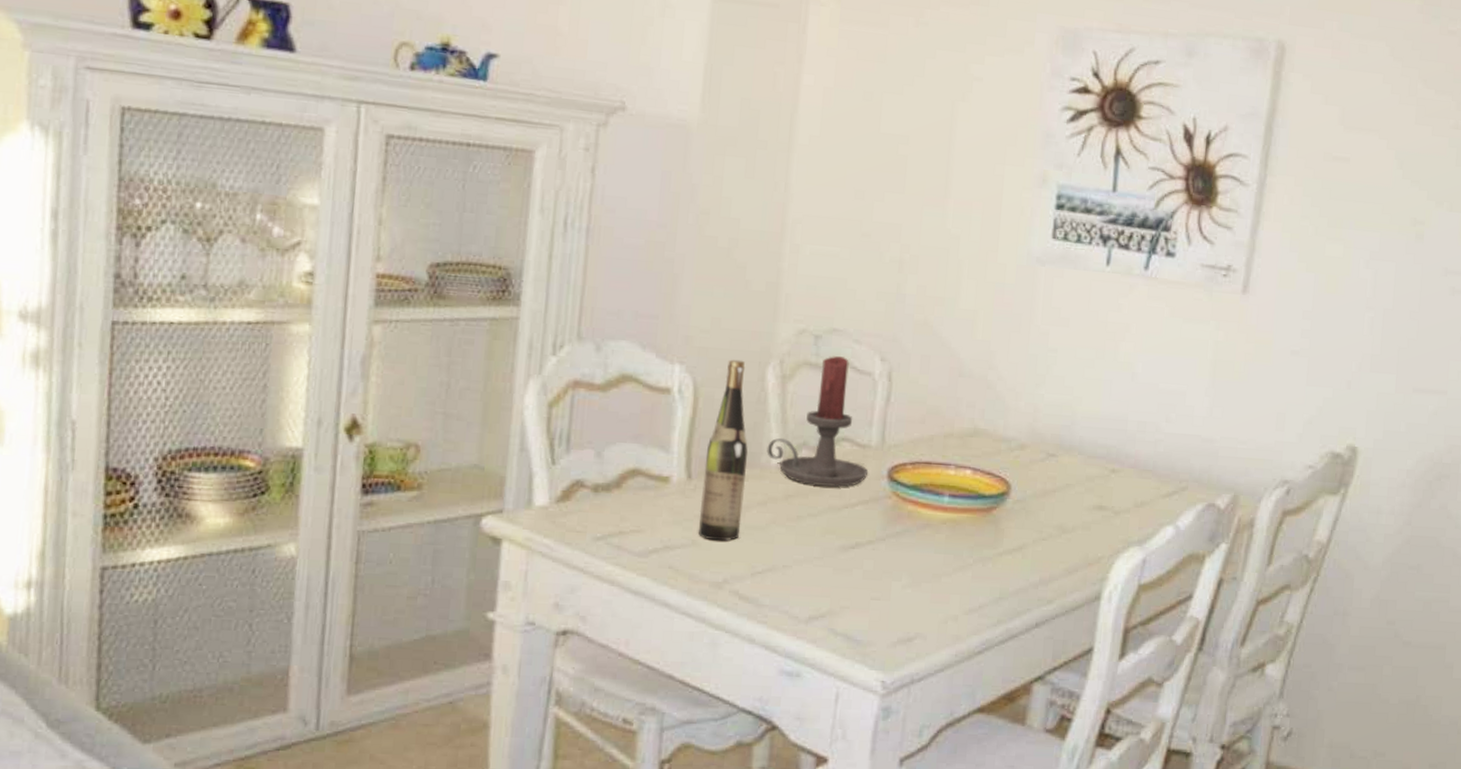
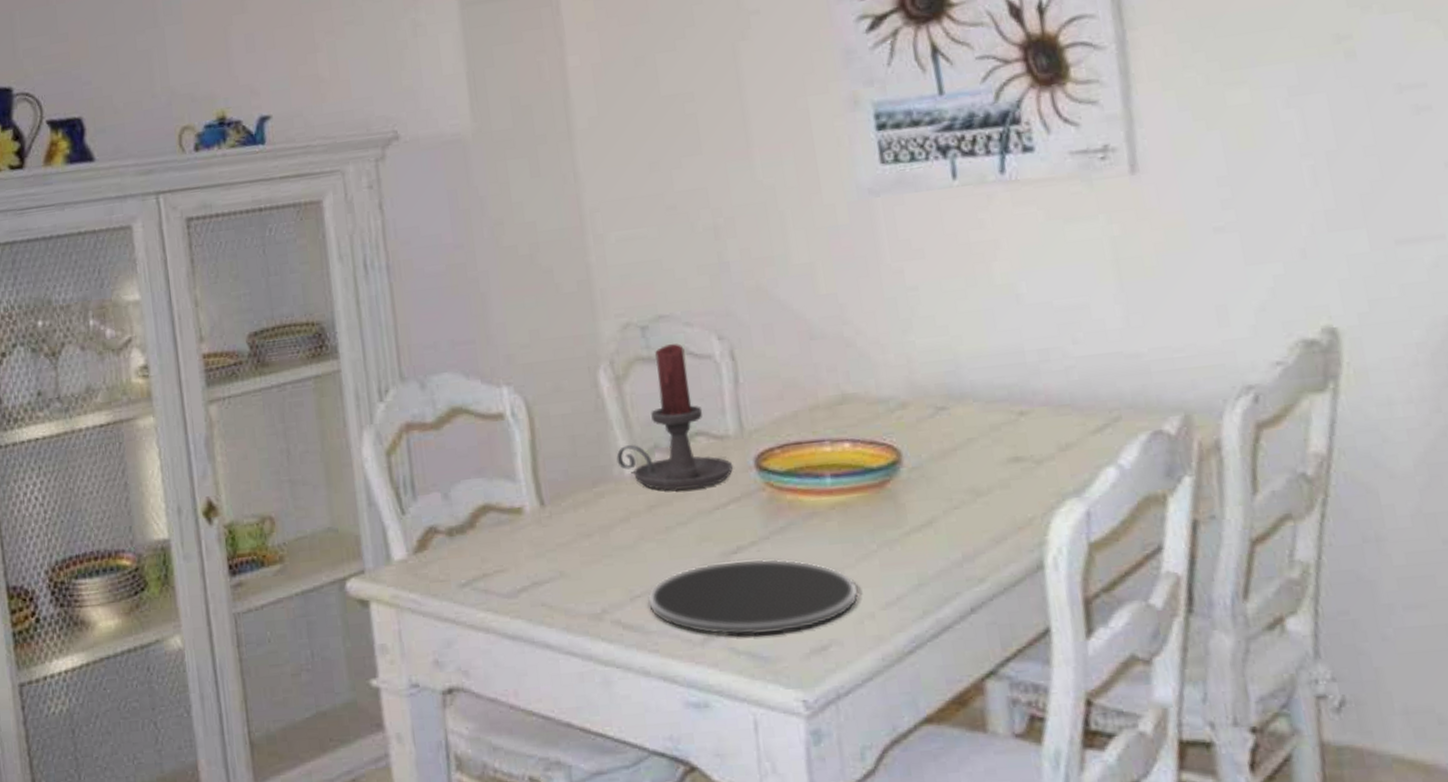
wine bottle: present [699,359,749,541] -> none [553,369,608,569]
plate: none [766,553,949,623] -> present [647,558,859,636]

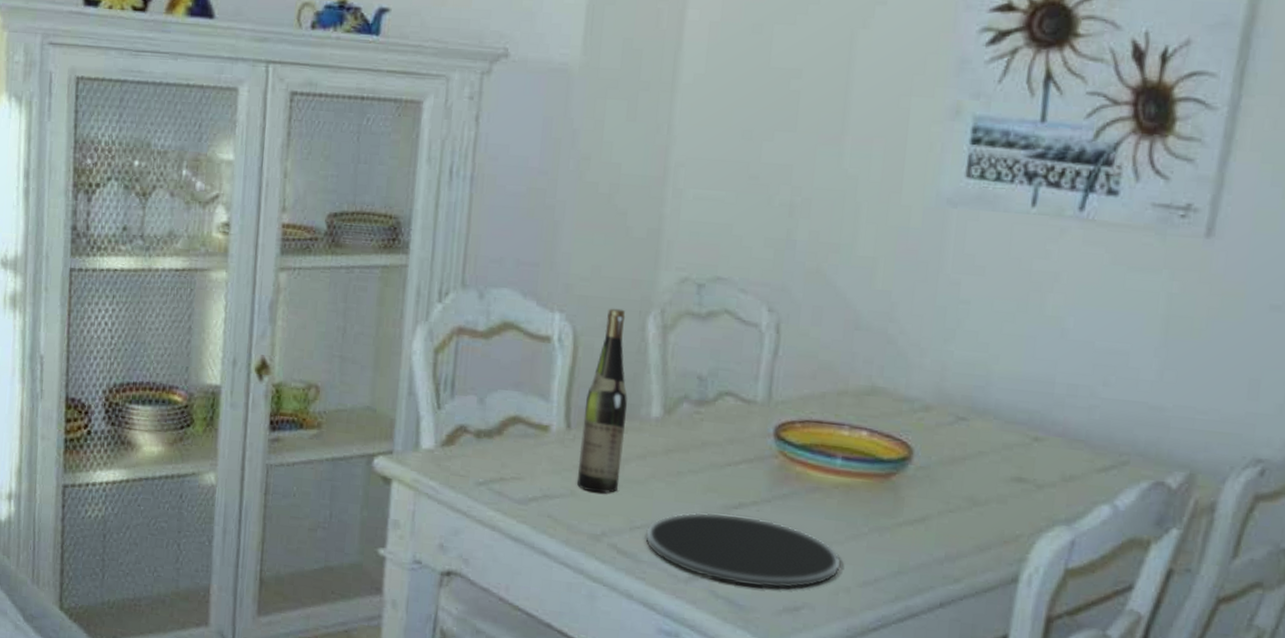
wine bottle: none [553,369,608,569] -> present [577,308,628,494]
candle holder: present [616,343,734,491] -> none [646,305,754,444]

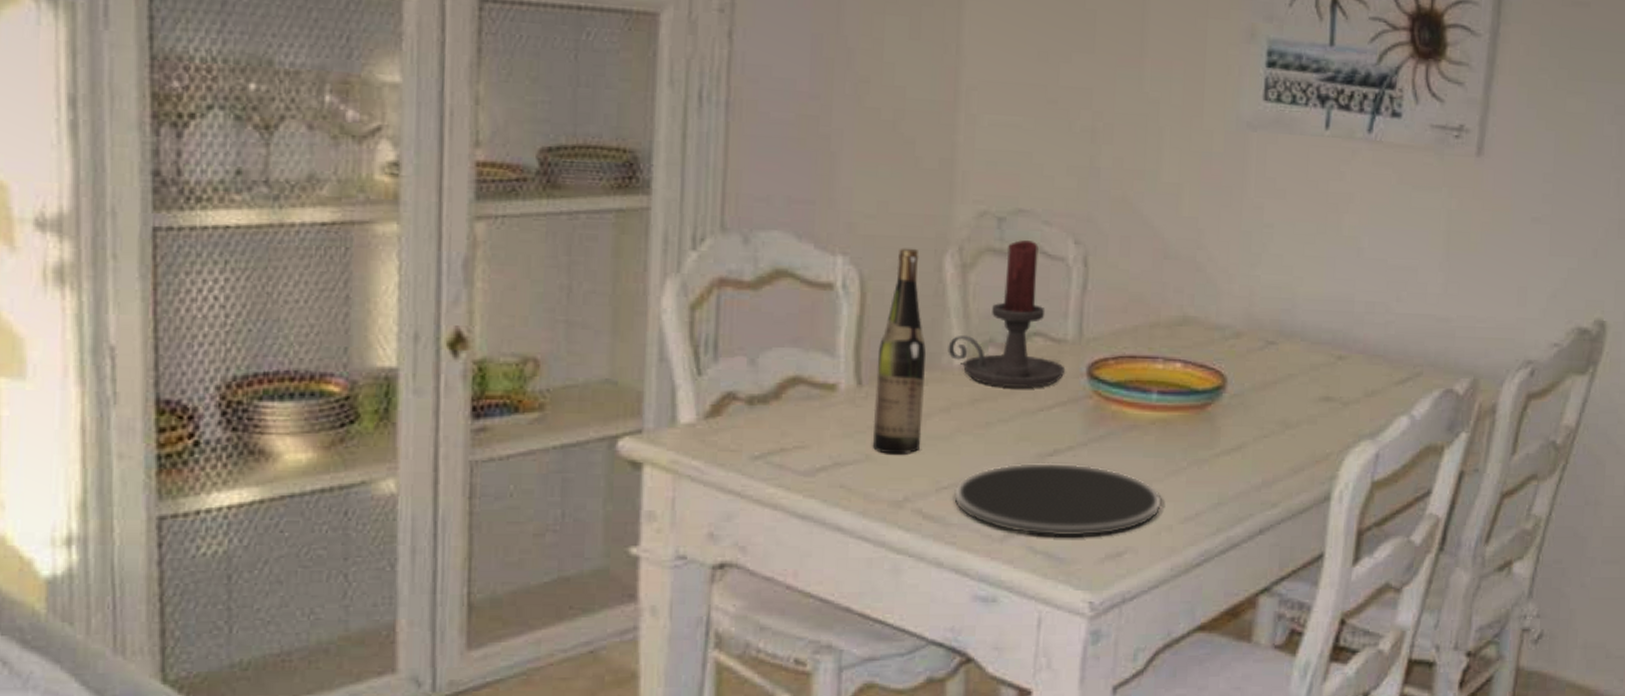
candle holder: none [646,305,754,444] -> present [948,240,1066,388]

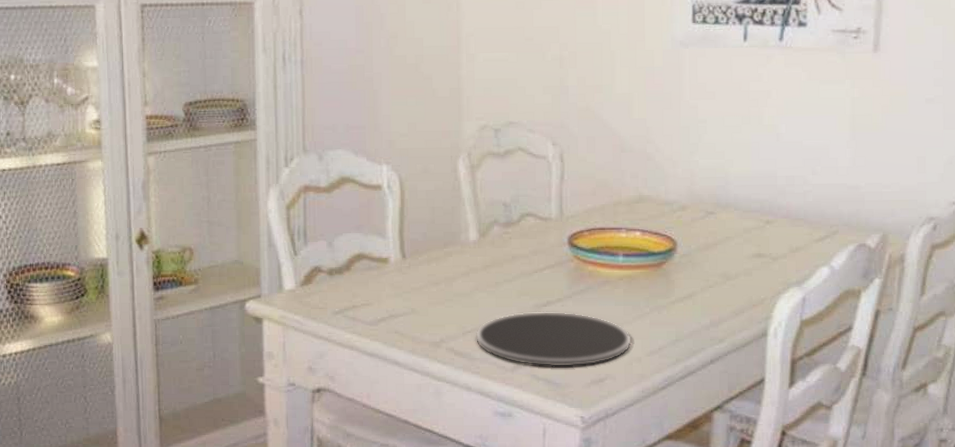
wine bottle: present [873,248,927,454] -> none [415,156,450,308]
candle holder: present [948,240,1066,388] -> none [465,145,552,255]

